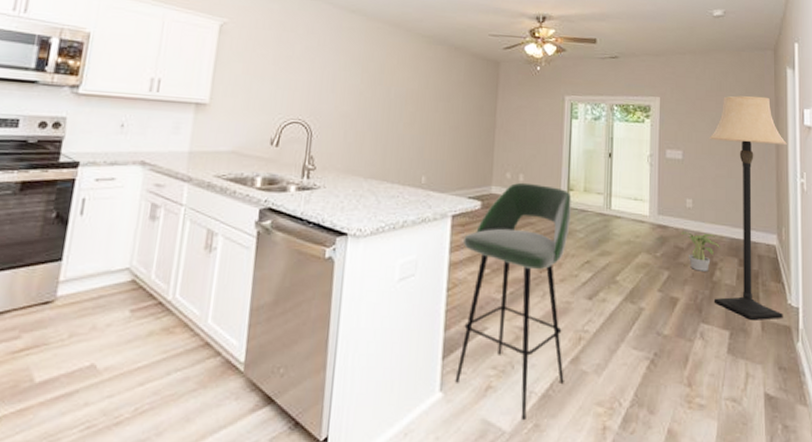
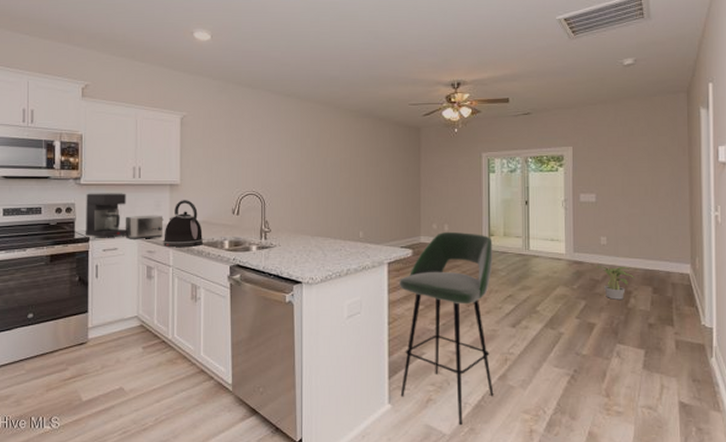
coffee maker: none [73,105,137,165] -> present [85,193,126,238]
toaster: none [127,138,182,170] -> present [125,215,164,241]
kettle: none [176,123,230,183] -> present [162,200,204,248]
lamp: present [709,95,787,320] -> none [622,138,701,340]

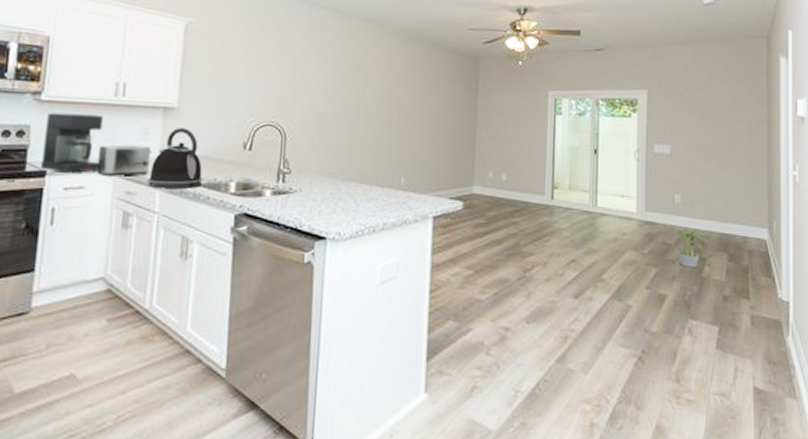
bar stool: present [398,231,494,426] -> none [440,181,556,420]

